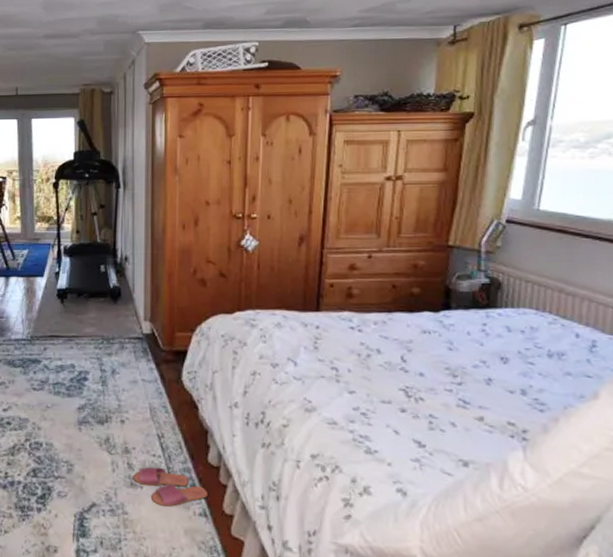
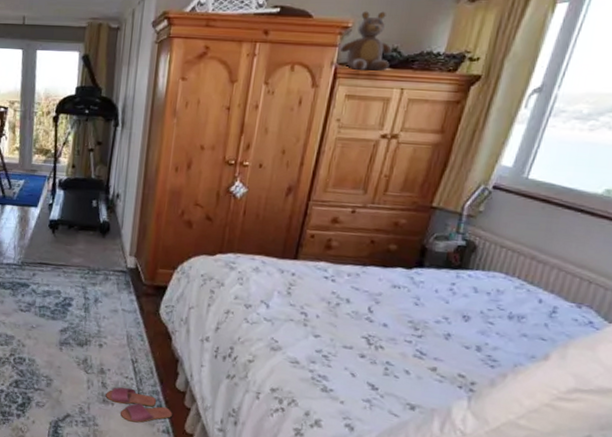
teddy bear: none [331,59,383,117] -> present [339,11,392,72]

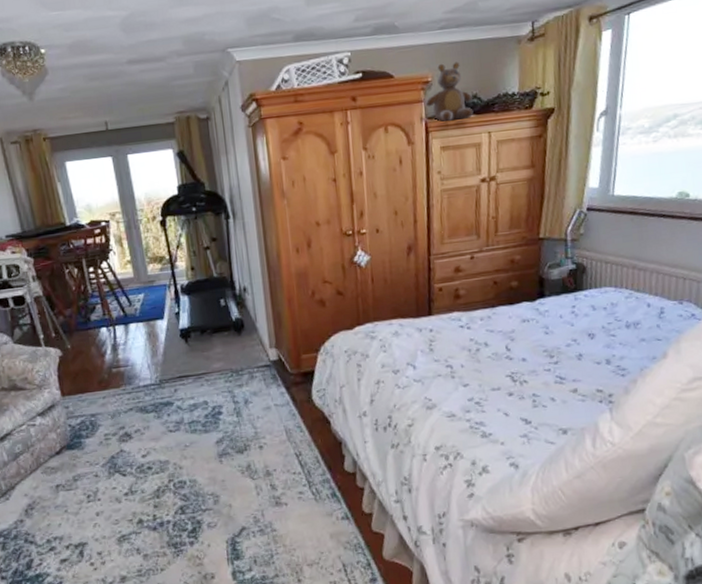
slippers: present [105,386,172,423] -> none [277,483,348,518]

